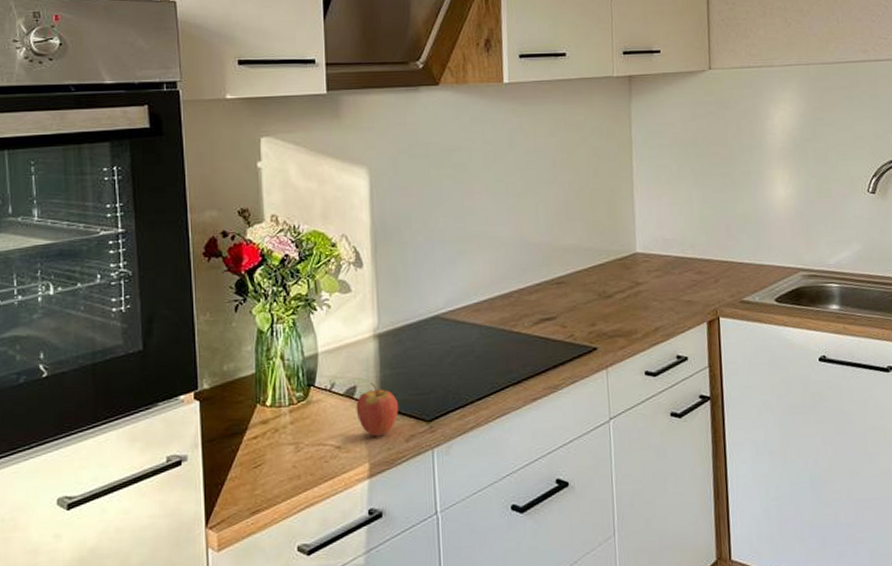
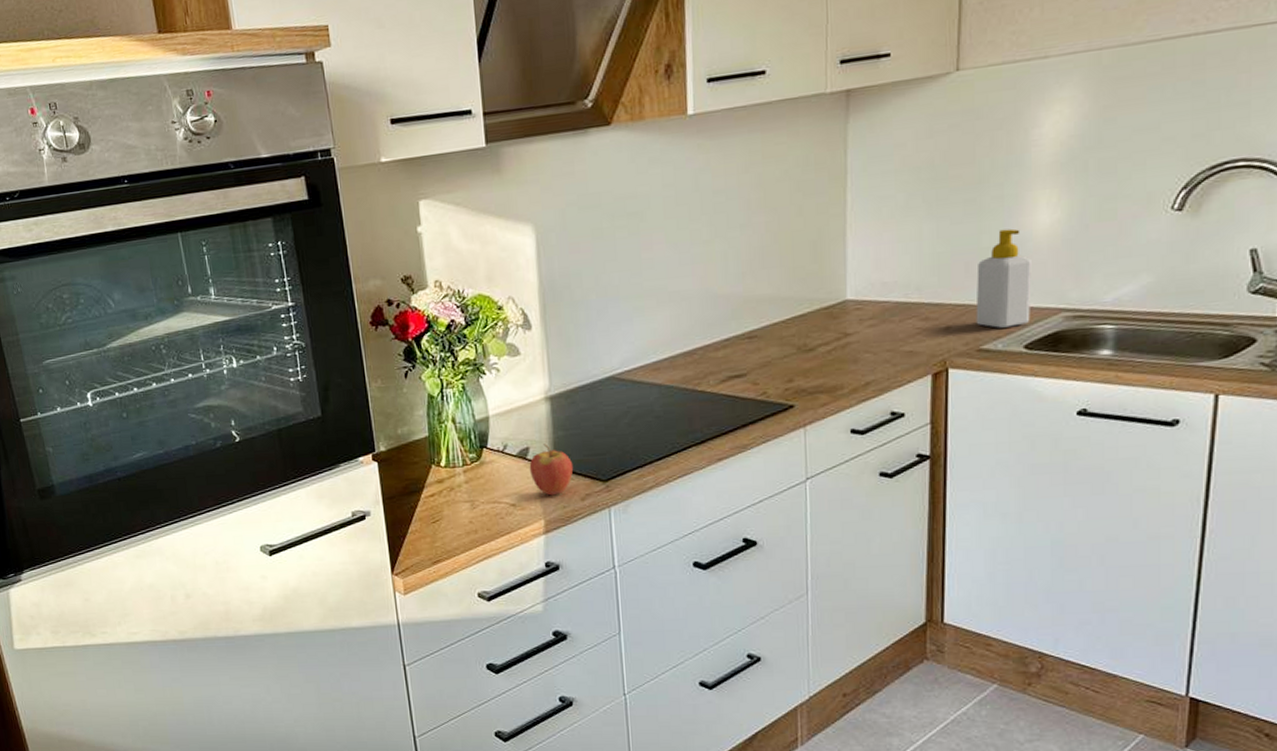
soap bottle: none [735,199,778,283] -> present [975,228,1032,328]

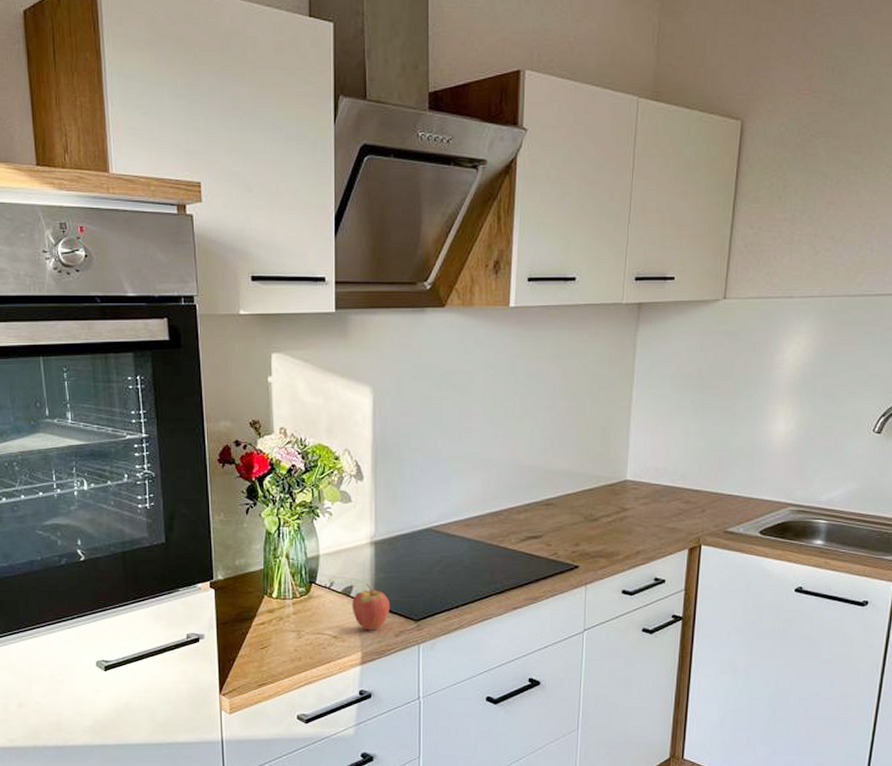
soap bottle: present [975,228,1032,328] -> none [725,434,769,515]

